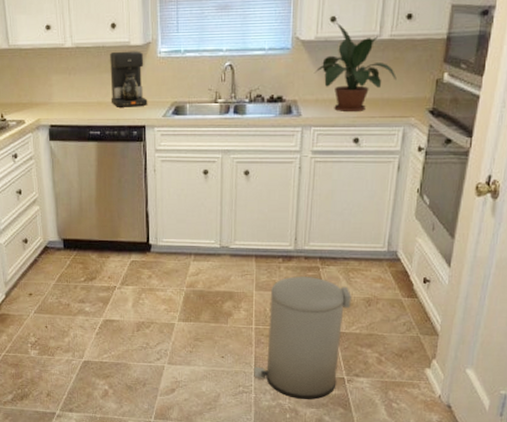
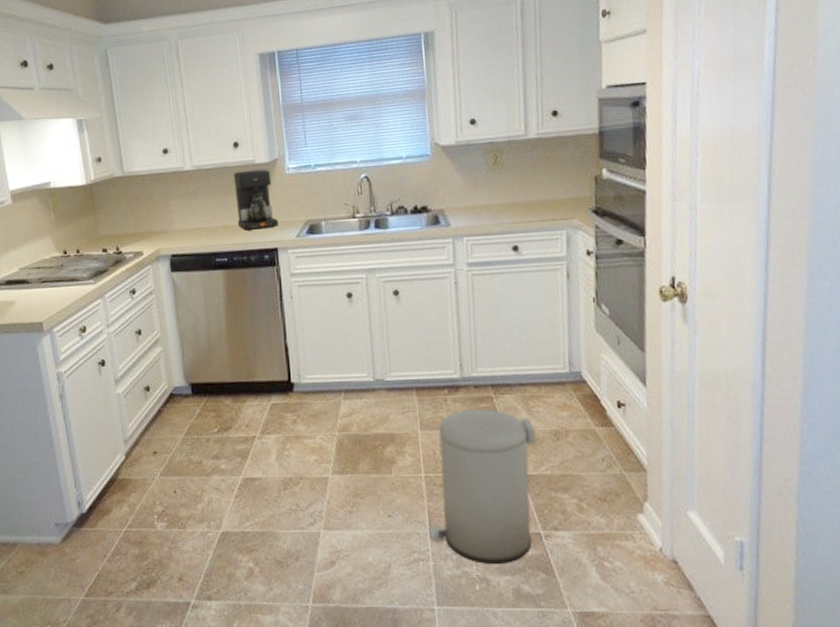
potted plant: present [313,23,397,111] -> none [458,125,551,218]

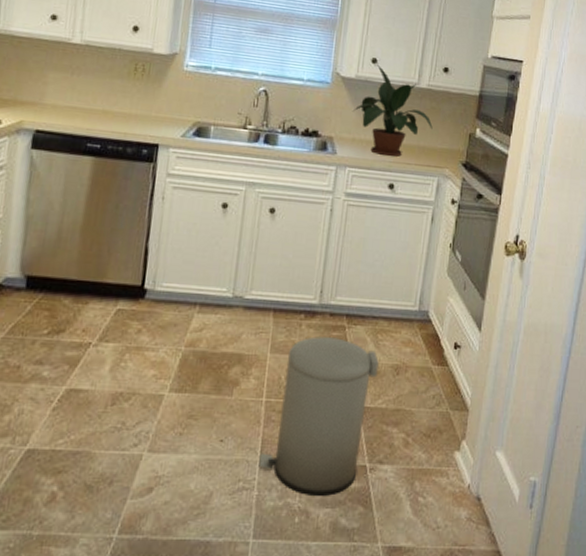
coffee maker: present [234,169,279,230] -> none [119,56,168,122]
potted plant: none [458,125,551,218] -> present [352,65,433,157]

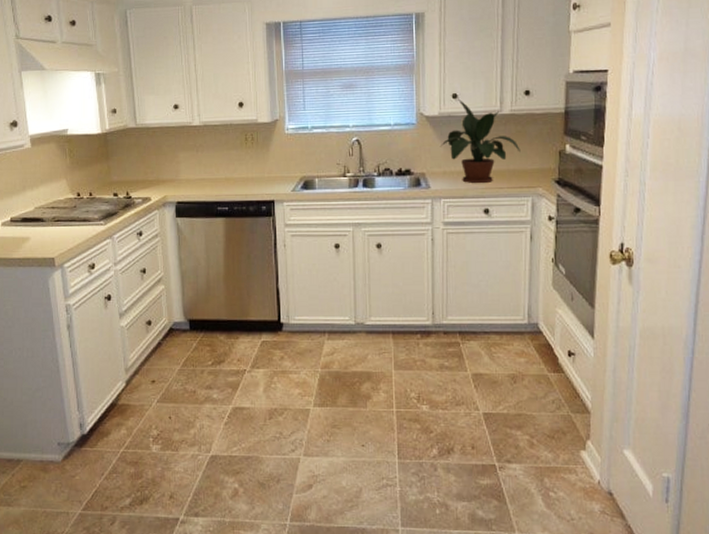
pedal bin: present [258,336,379,496] -> none [396,353,496,491]

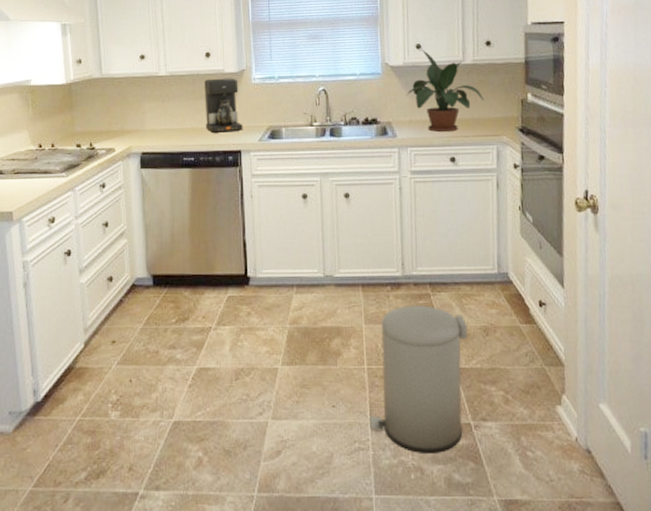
coffee maker: none [238,128,276,183] -> present [204,78,243,133]
pedal bin: none [396,353,496,491] -> present [368,305,468,453]

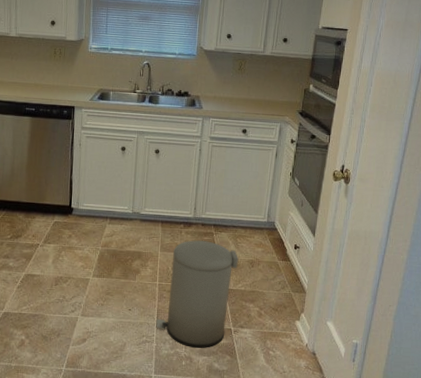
coffee maker: present [204,78,243,133] -> none [46,43,78,91]
potted plant: present [405,50,484,132] -> none [213,39,276,109]

